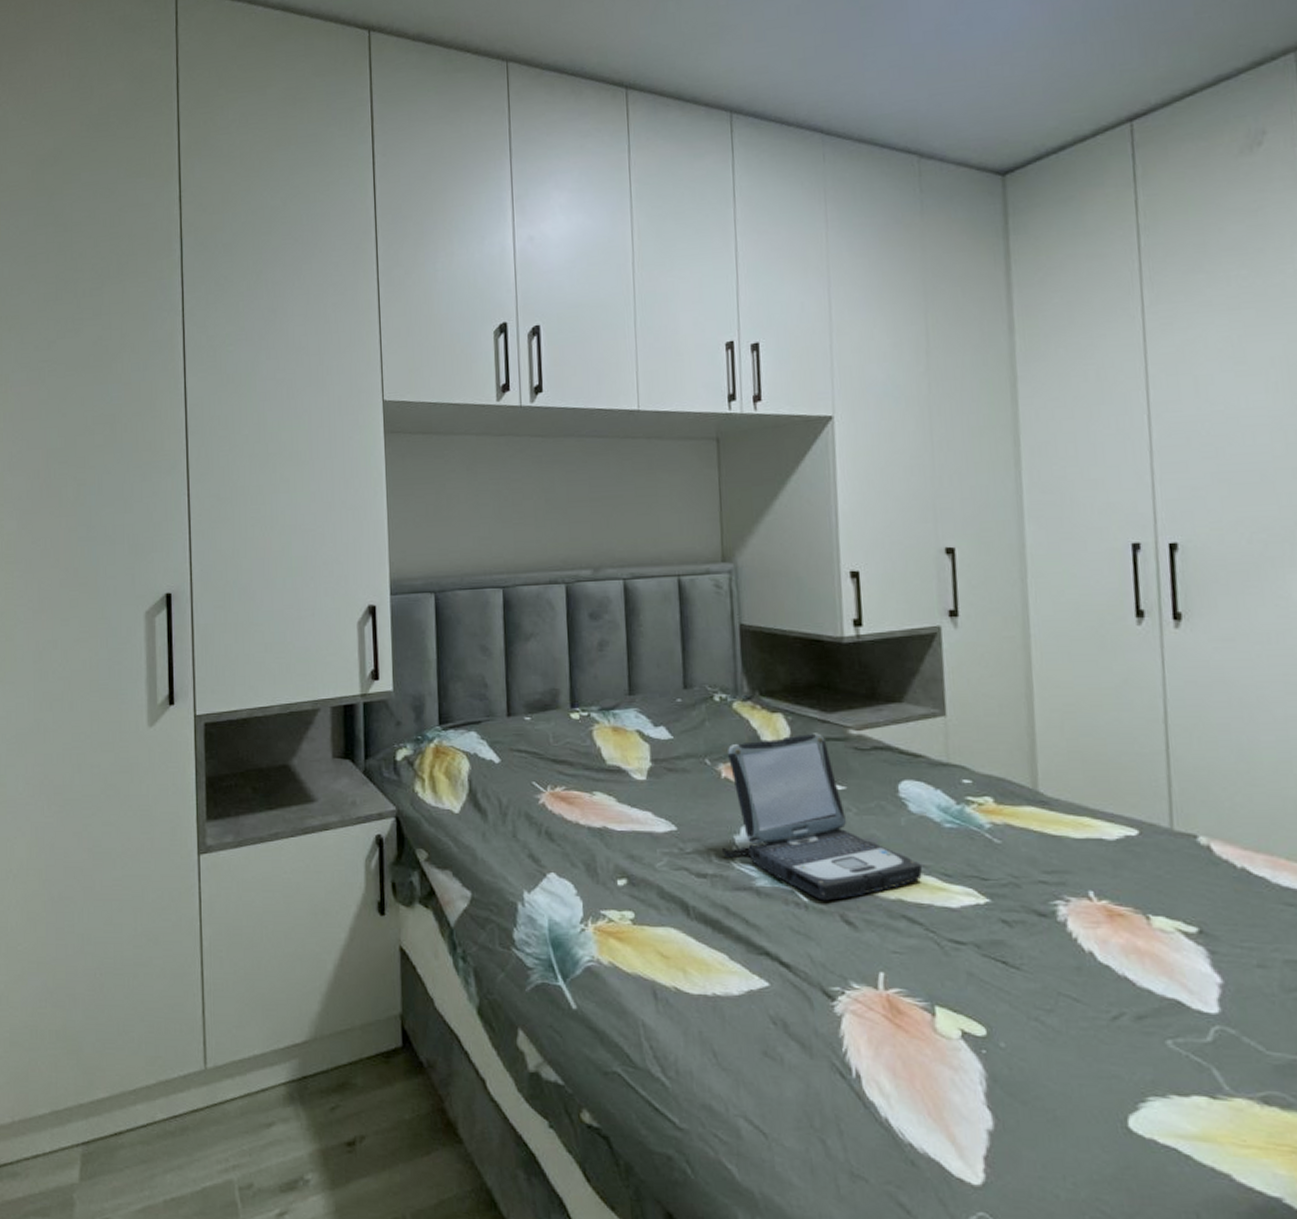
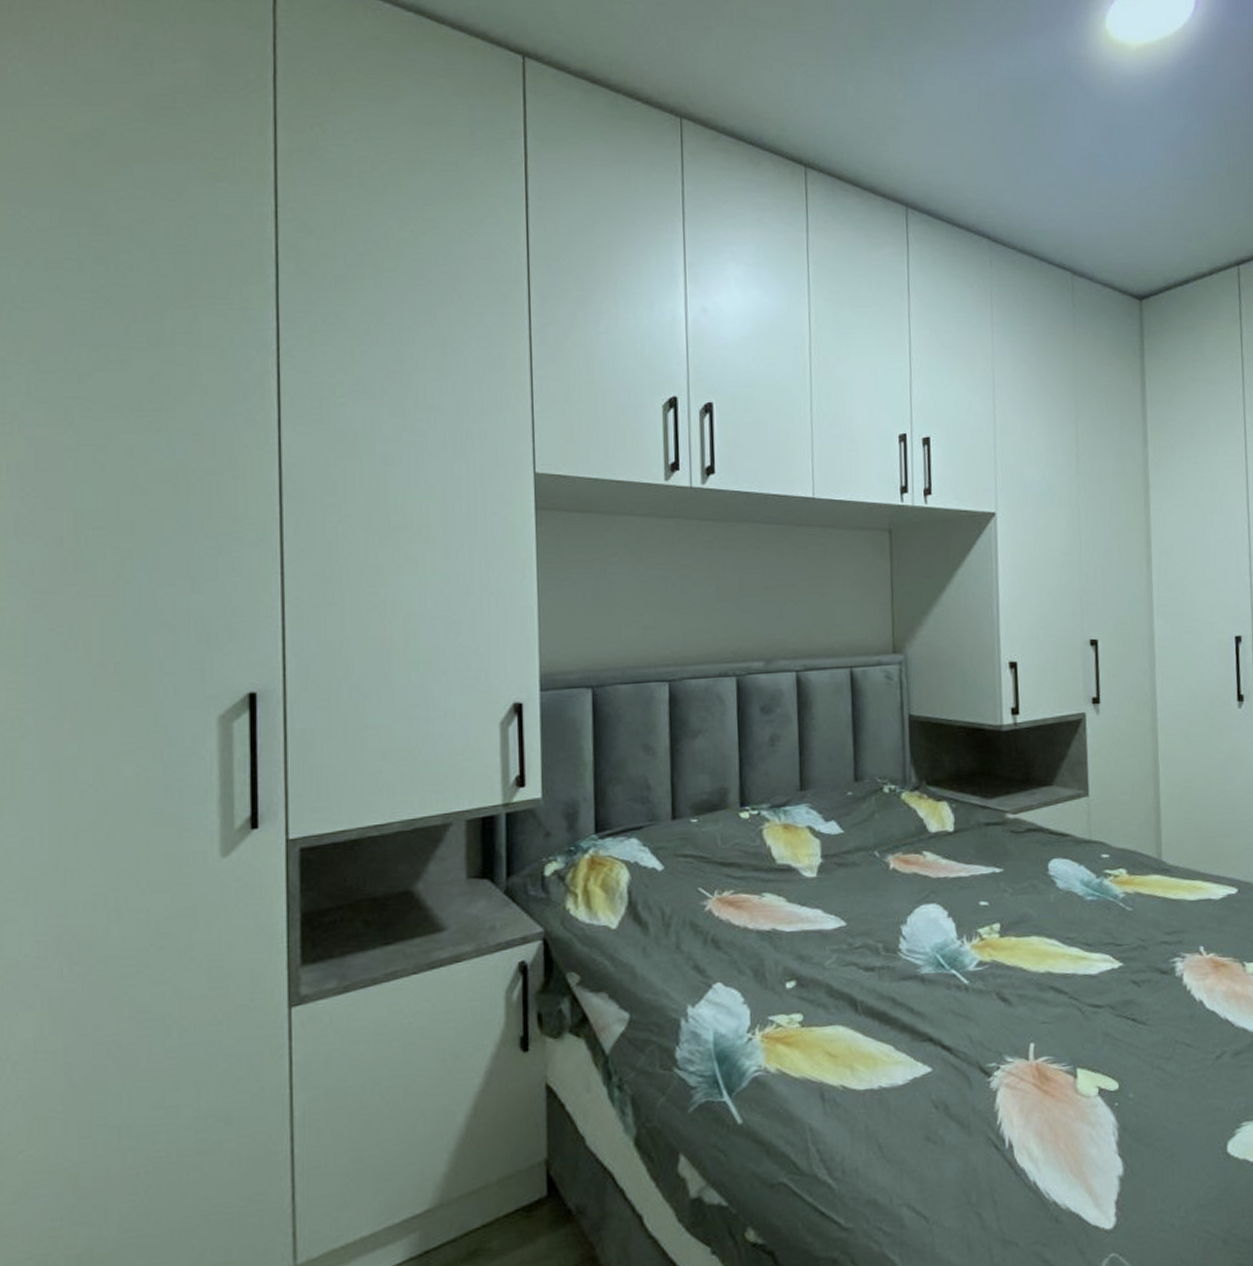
laptop: present [722,733,923,901] -> none [890,819,1068,981]

